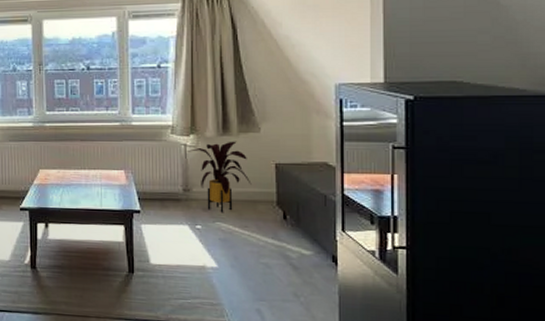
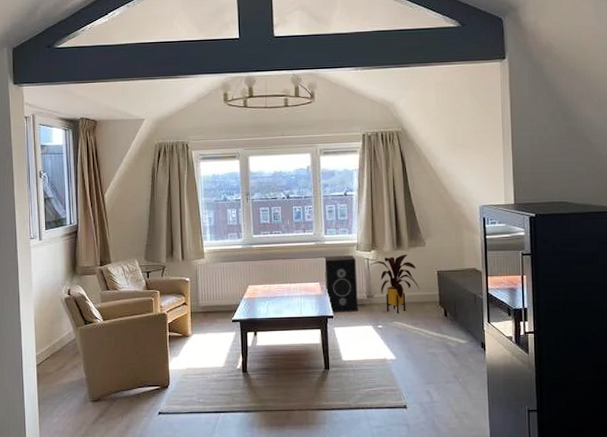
speaker: none [131,139,172,207] -> present [324,255,358,312]

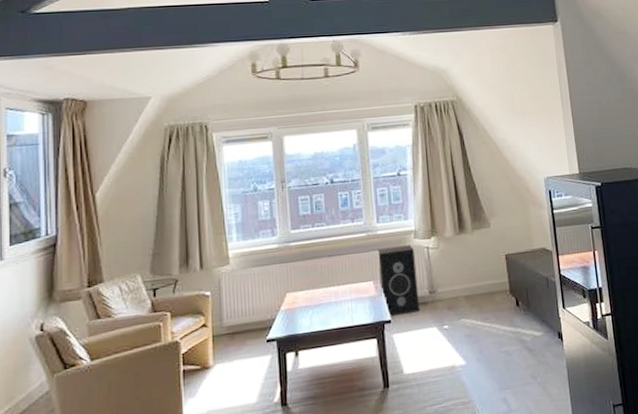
house plant: present [370,254,420,314] -> none [430,238,488,310]

